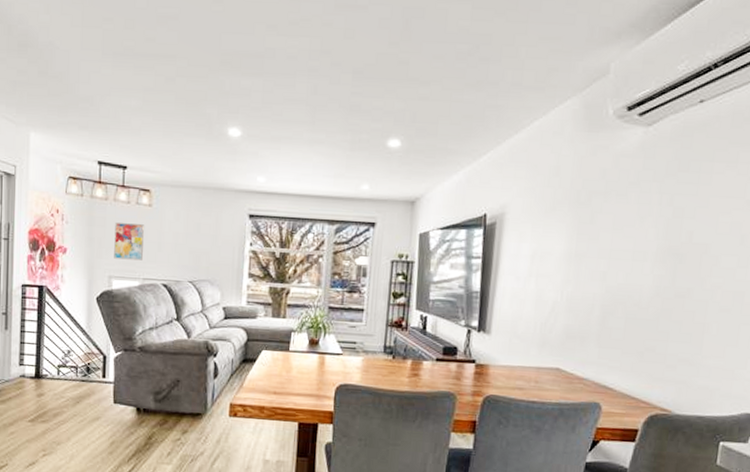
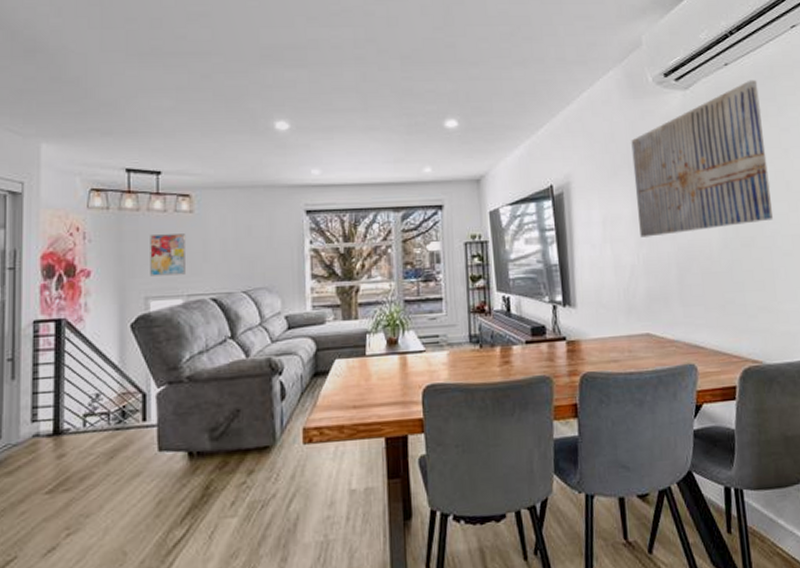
wall art: none [568,120,734,276] -> present [631,80,773,237]

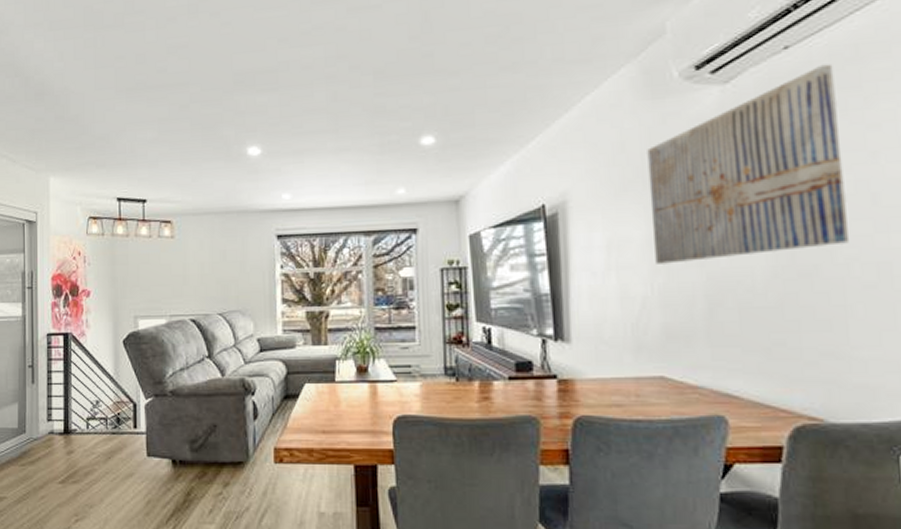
wall art: present [150,234,186,276] -> none [138,258,169,297]

